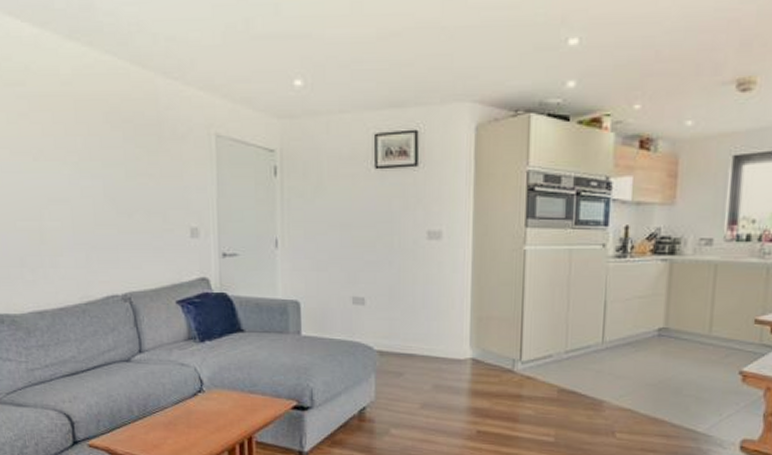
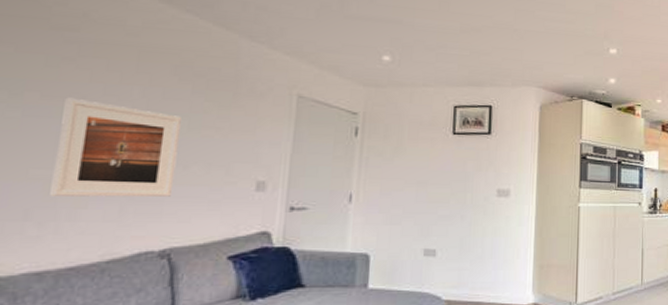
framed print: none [28,152,124,246] -> present [50,97,181,198]

